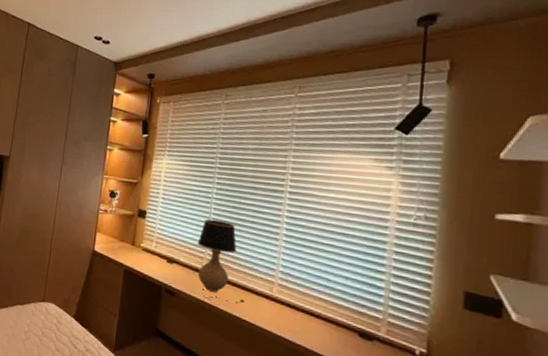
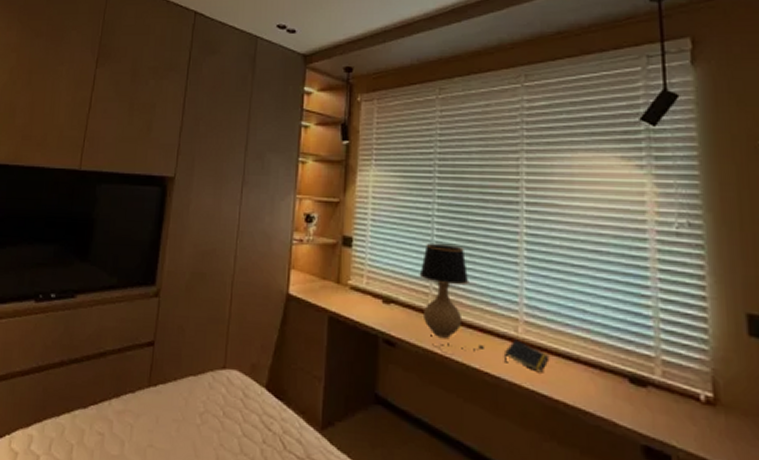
notepad: none [260,297,296,324] -> present [505,339,550,373]

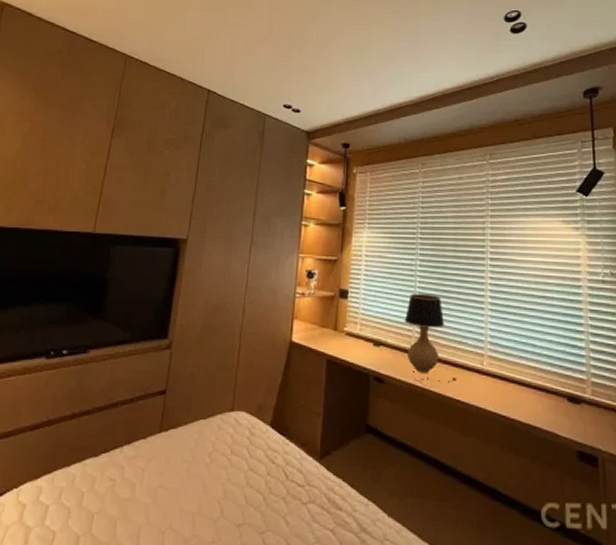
notepad: present [505,339,550,373] -> none [473,371,508,398]

